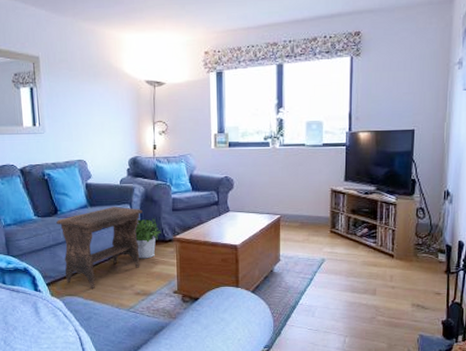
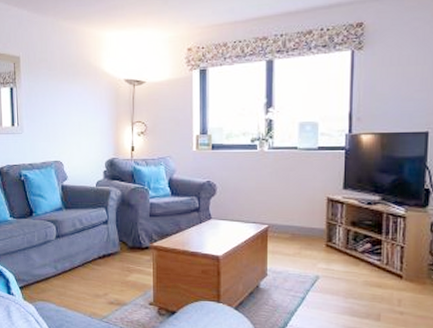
footstool: present [56,207,144,290] -> none [31,210,120,296]
potted plant: present [135,218,161,259] -> none [110,223,137,266]

